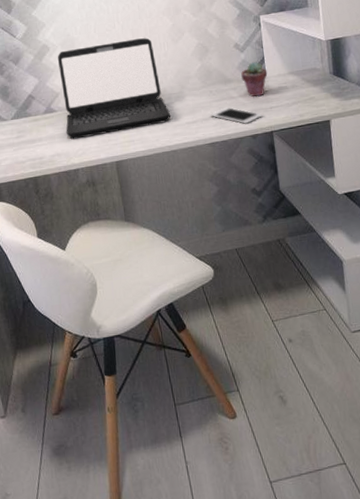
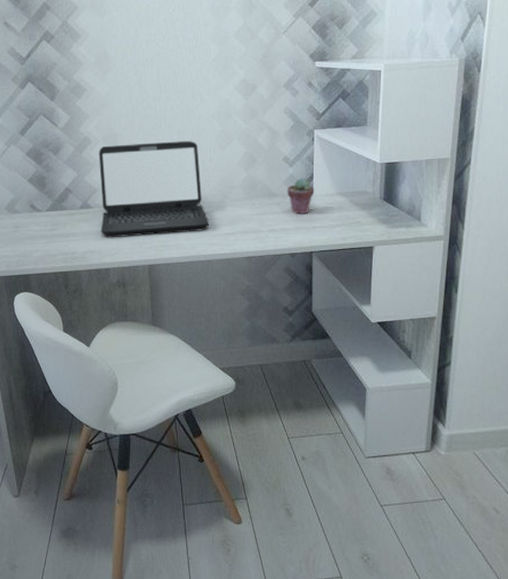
cell phone: present [210,107,262,125] -> none [249,222,303,242]

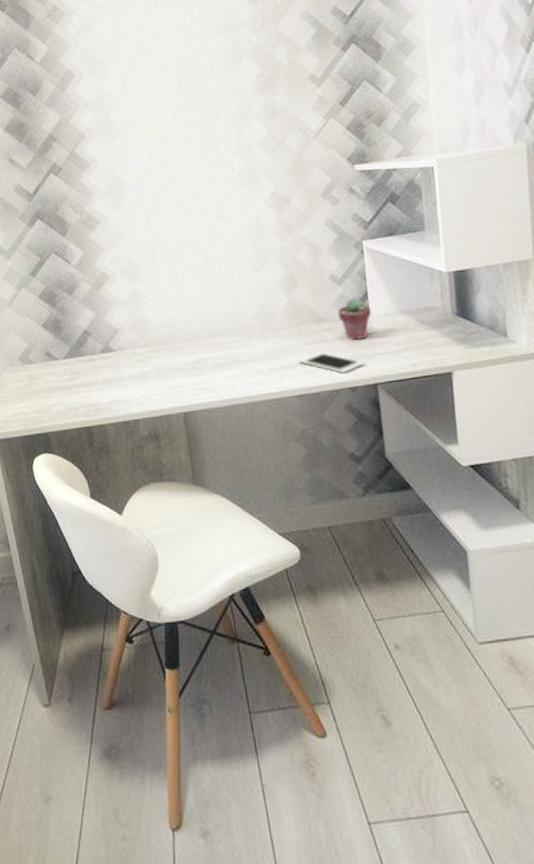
laptop: present [98,141,210,238] -> none [117,266,251,385]
cell phone: none [249,222,303,242] -> present [298,352,364,374]

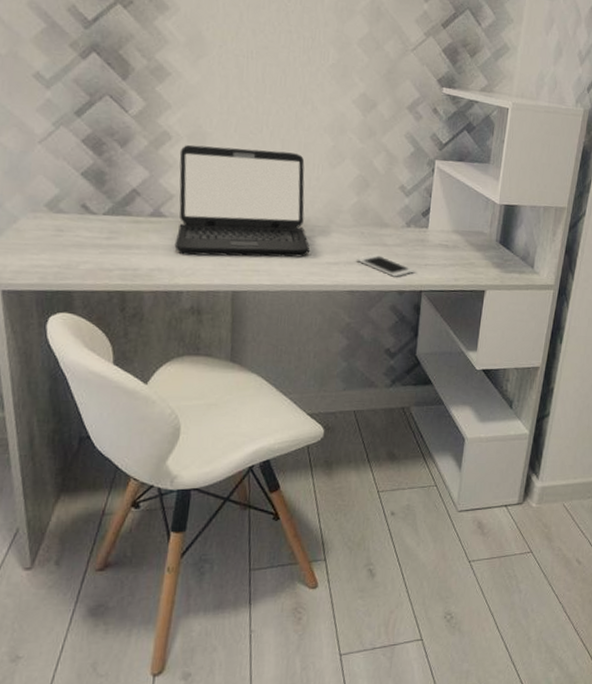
laptop: none [117,266,251,385] -> present [174,144,311,258]
potted succulent: present [338,298,372,341] -> none [400,210,430,250]

